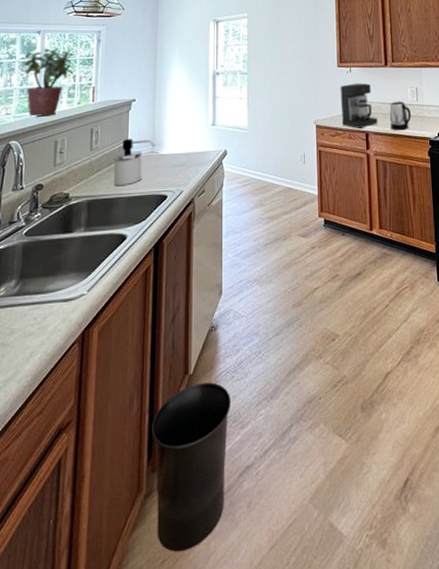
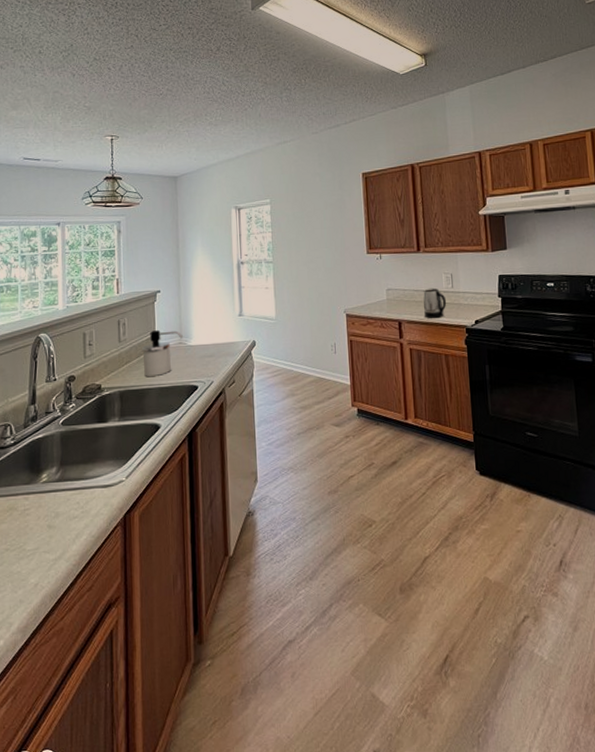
potted plant: present [24,48,73,117] -> none [46,240,95,310]
waste bin: present [152,382,232,552] -> none [196,564,272,715]
coffee maker: present [340,83,378,129] -> none [370,269,411,317]

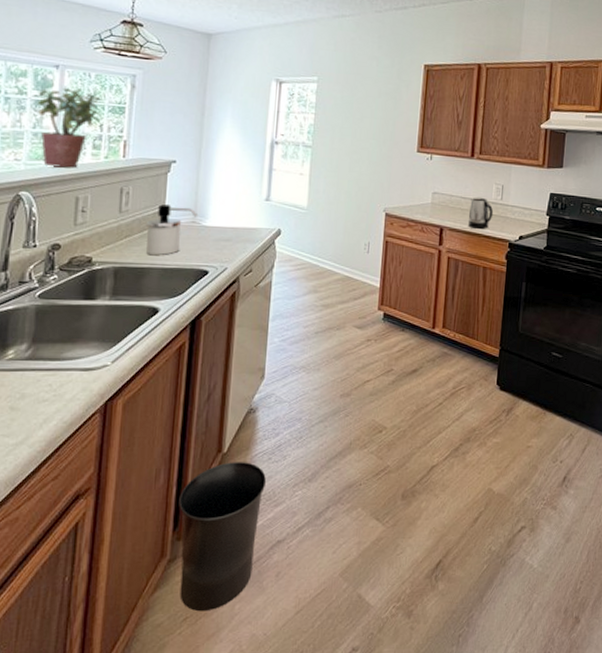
potted plant: none [46,240,95,310] -> present [37,87,101,168]
waste bin: none [196,564,272,715] -> present [179,462,267,612]

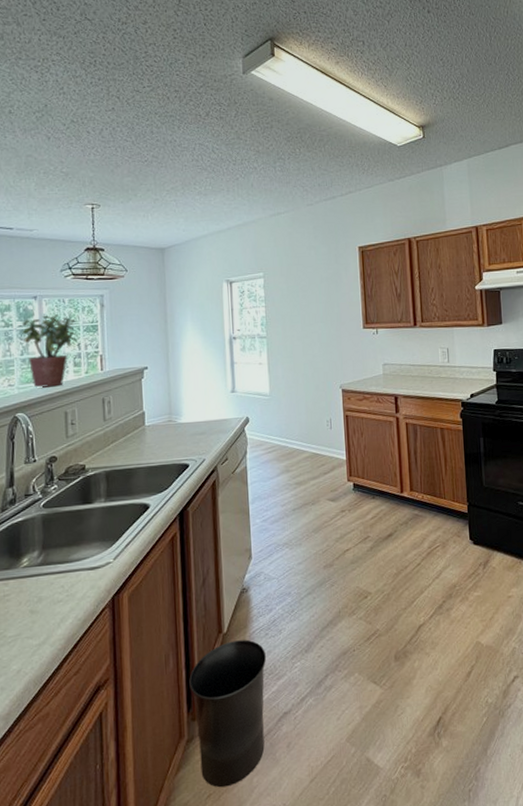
soap dispenser: present [145,204,197,256] -> none [128,408,172,457]
kettle: present [468,197,494,230] -> none [419,362,443,394]

